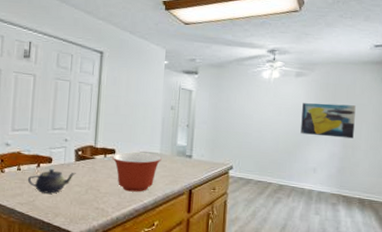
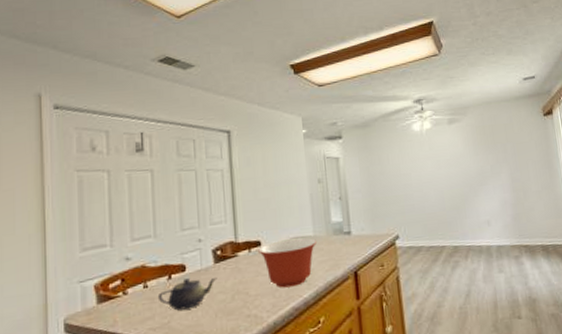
wall art: present [300,103,356,139] -> none [461,145,522,185]

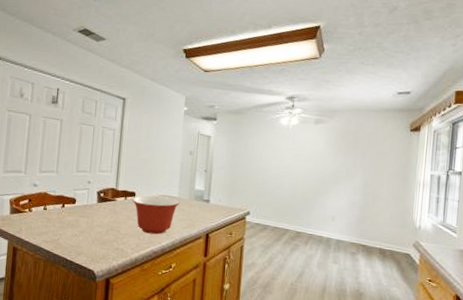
teapot: present [157,278,217,311] -> none [52,209,98,233]

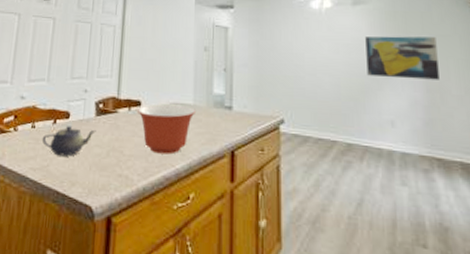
teapot: none [52,209,98,233] -> present [42,126,96,157]
wall art: none [319,150,377,187] -> present [365,36,440,80]

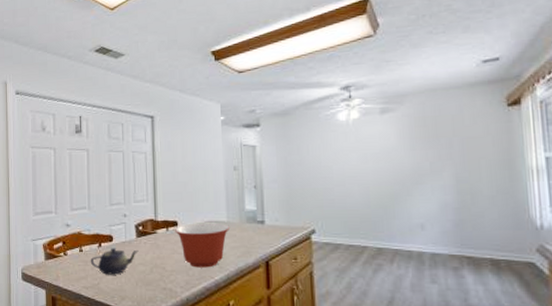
wall art: present [365,36,440,80] -> none [394,140,471,183]

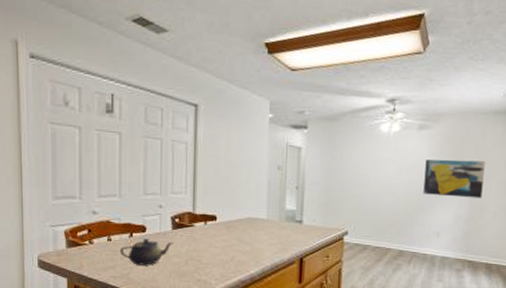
mixing bowl: present [175,222,229,268] -> none [214,218,269,262]
wall art: none [394,140,471,183] -> present [423,159,485,198]

